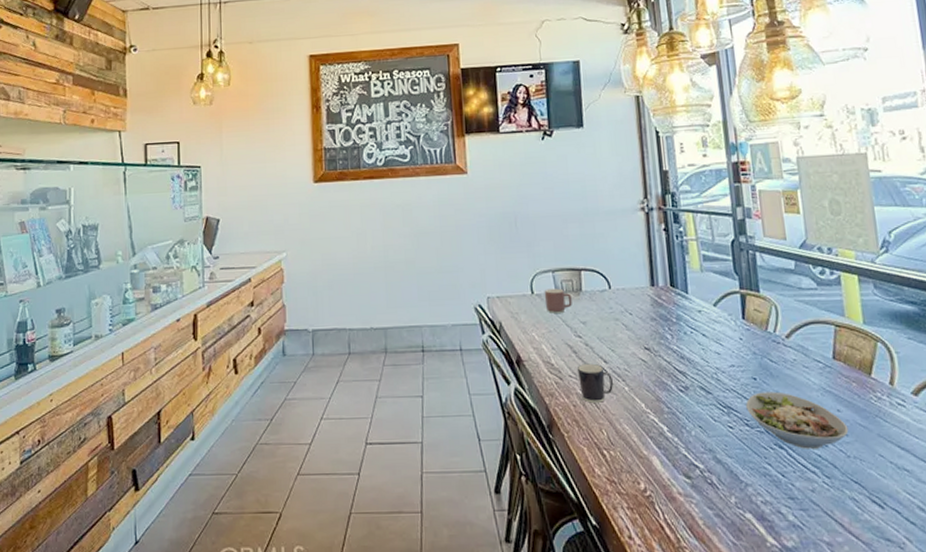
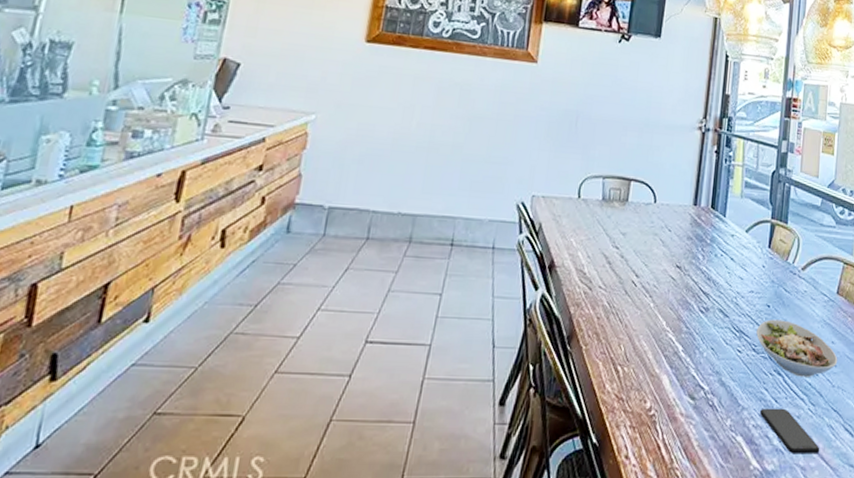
mug: present [544,288,572,313] -> none [589,195,617,221]
mug: present [576,363,613,403] -> none [607,275,640,317]
smartphone: none [767,482,846,530] -> present [760,408,820,454]

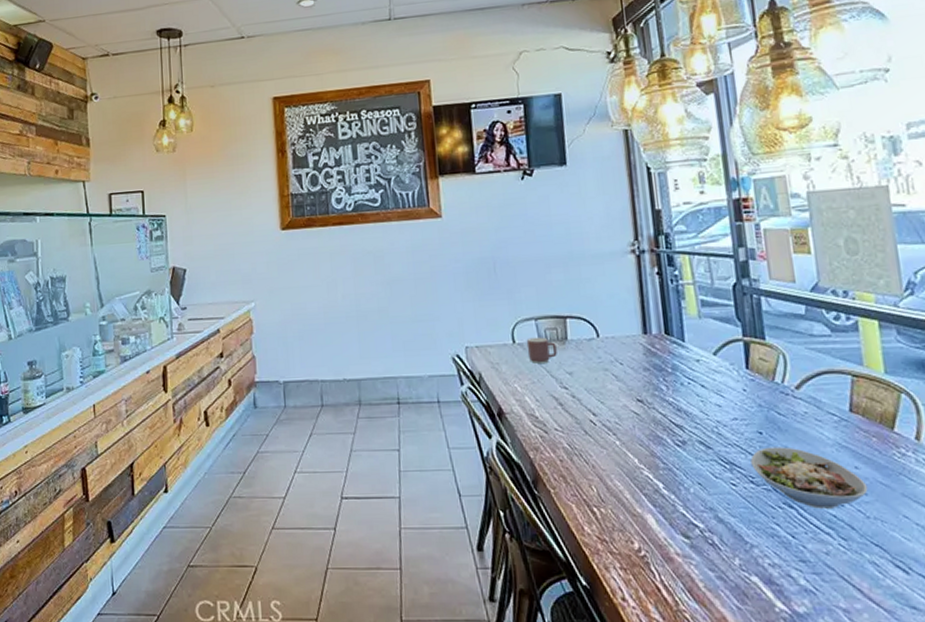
mug: none [589,195,617,221] -> present [526,337,557,364]
smartphone: present [760,408,820,454] -> none [775,544,865,595]

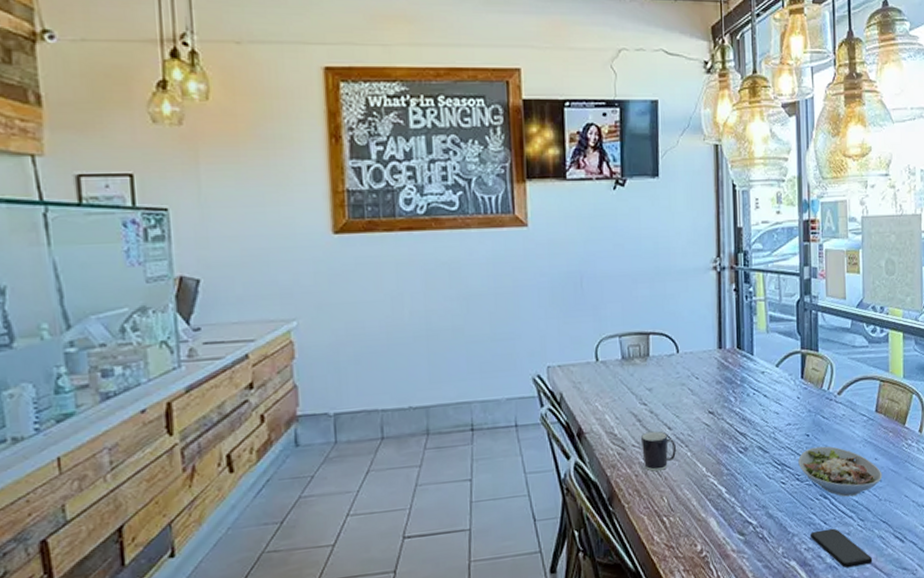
mug: present [526,337,557,364] -> none [609,354,639,381]
mug: none [563,416,603,458] -> present [640,431,676,472]
smartphone: none [775,544,865,595] -> present [811,528,873,568]

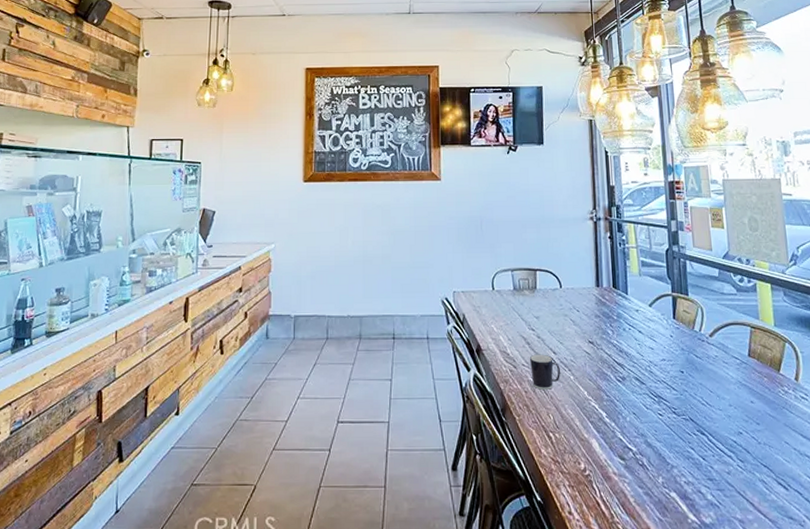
salad: present [798,446,883,497] -> none [674,384,760,436]
smartphone: present [811,528,873,568] -> none [690,465,756,508]

